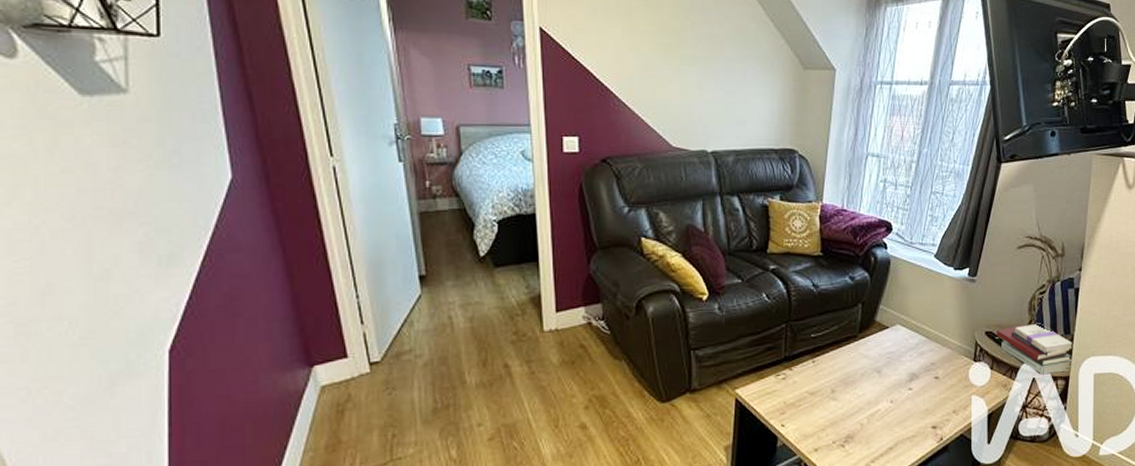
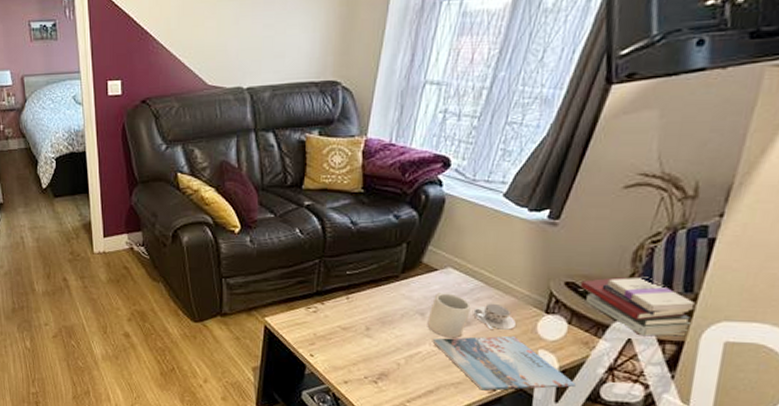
mug: none [883,349,917,393] -> present [427,293,471,338]
magazine: none [888,385,1002,441] -> present [432,335,577,391]
teacup: none [920,355,954,380] -> present [473,303,517,330]

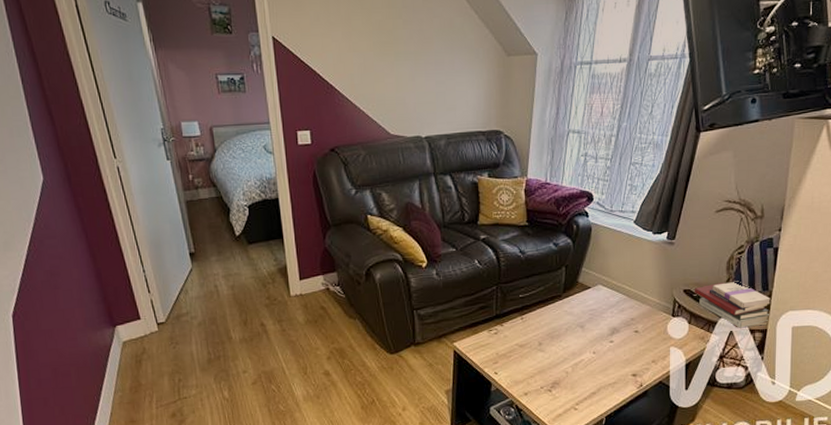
mug: present [427,293,471,338] -> none [586,306,618,345]
magazine: present [432,335,577,391] -> none [591,338,700,387]
teacup: present [473,303,517,330] -> none [620,312,653,334]

